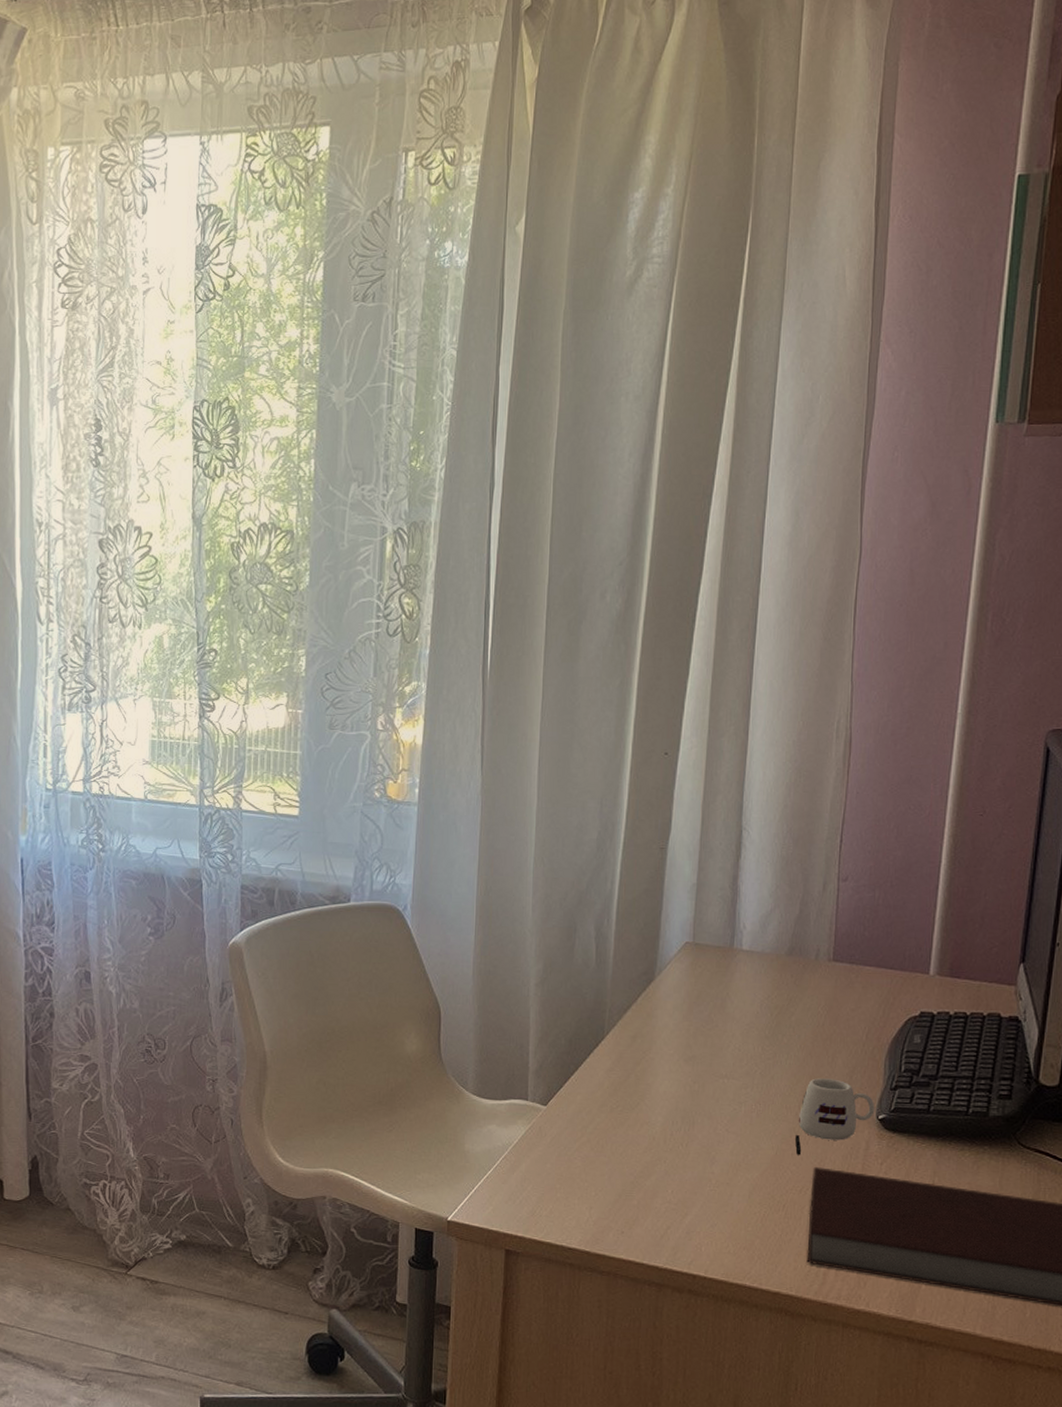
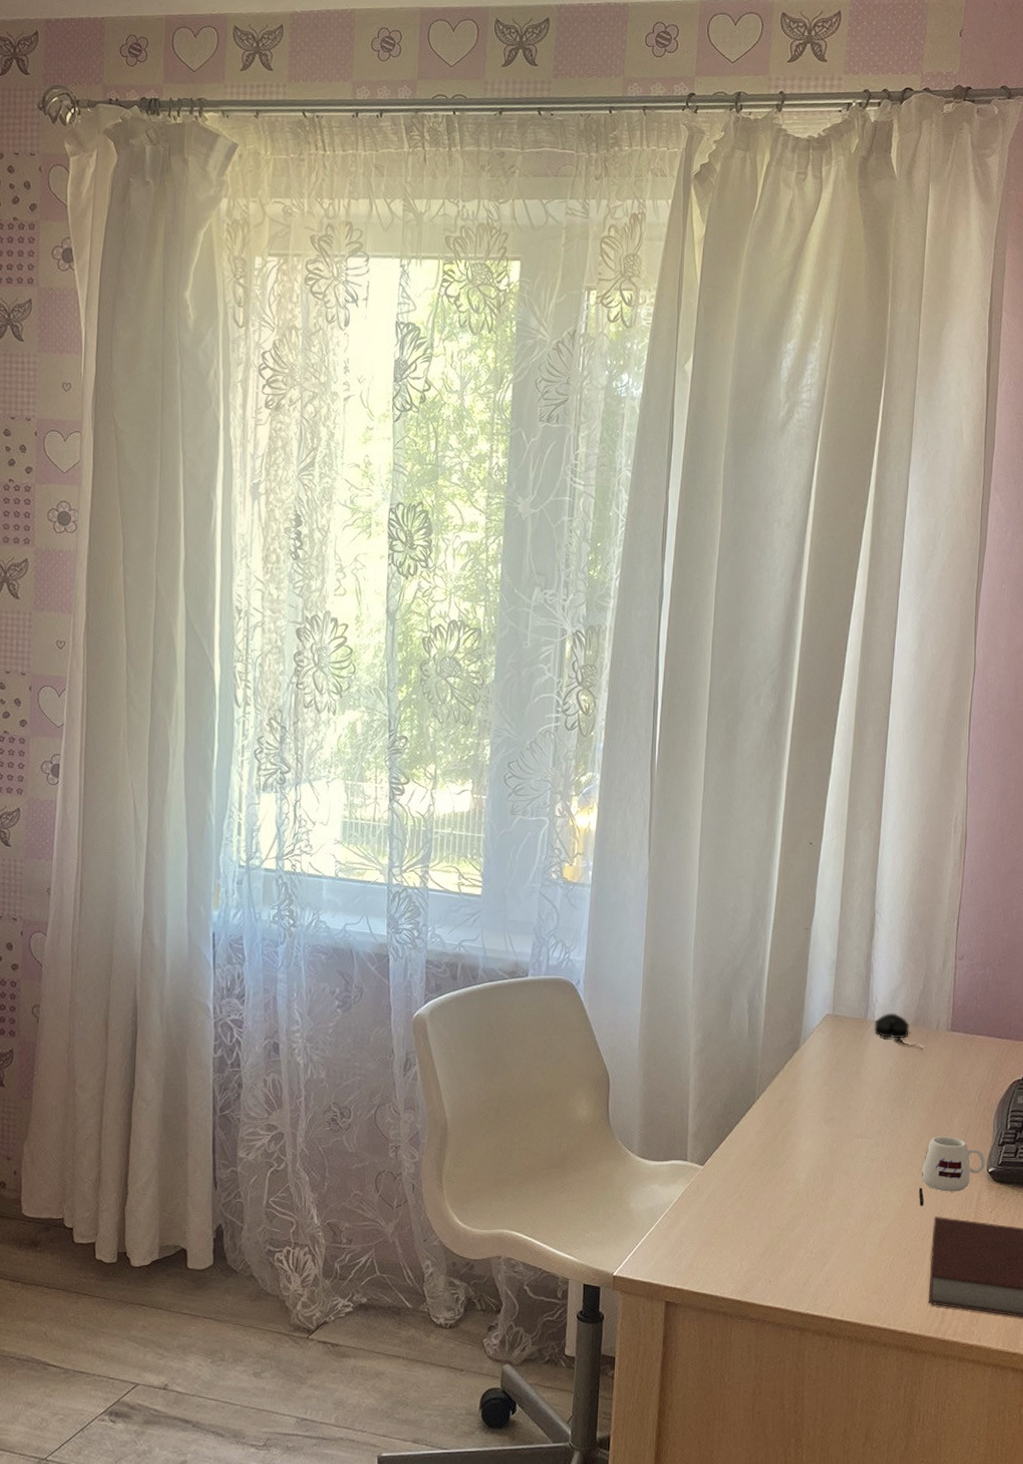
computer mouse: none [742,941,800,982] -> present [874,1013,924,1050]

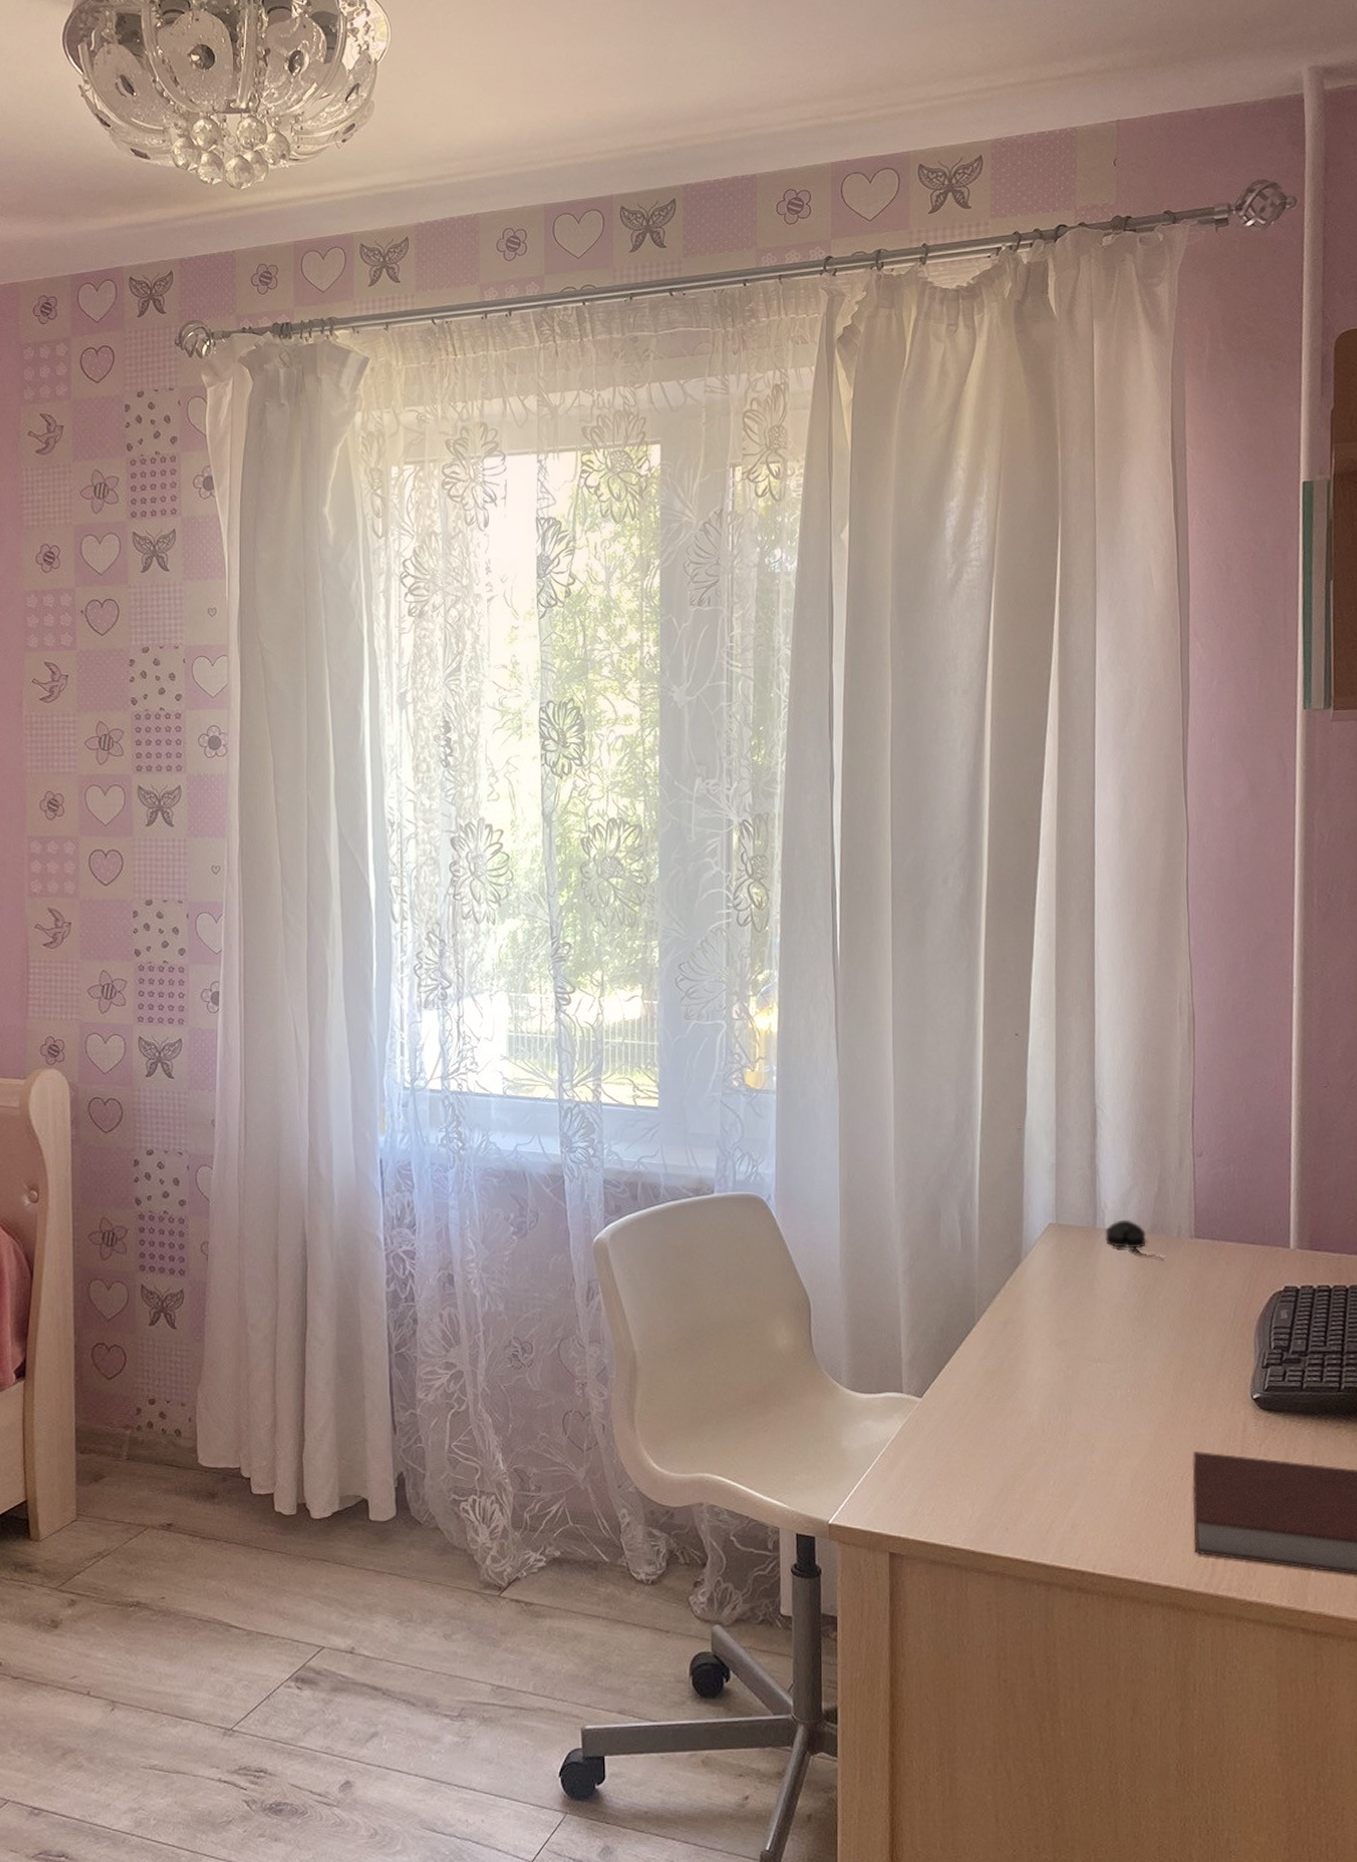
mug: present [918,1136,986,1206] -> none [1172,1359,1249,1440]

